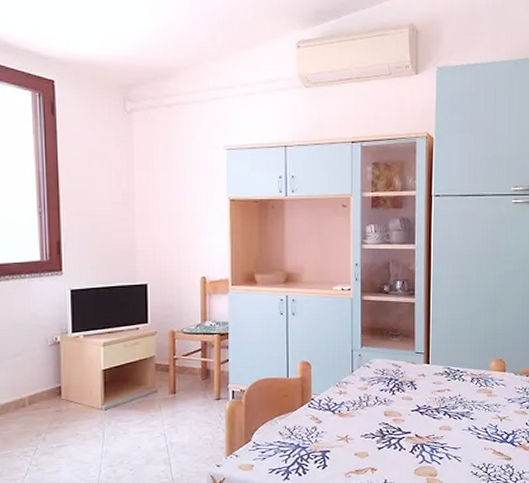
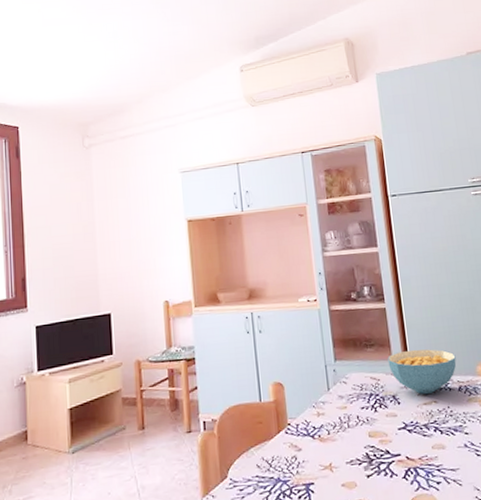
cereal bowl: none [410,342,473,382] -> present [388,349,457,394]

